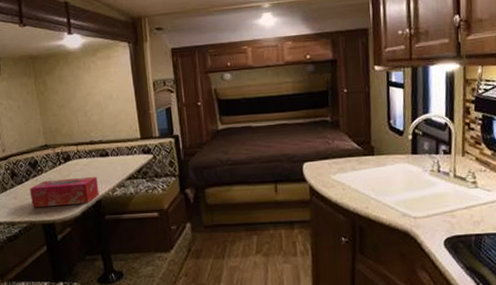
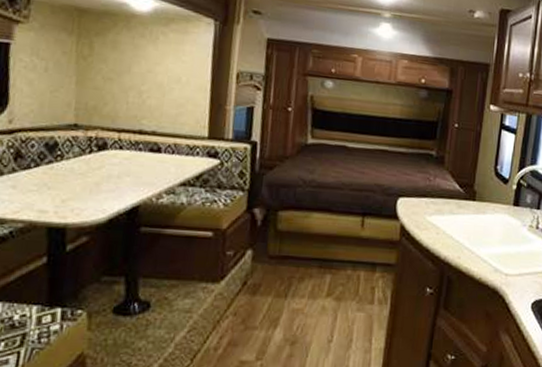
tissue box: present [29,177,99,208] -> none [36,170,140,209]

